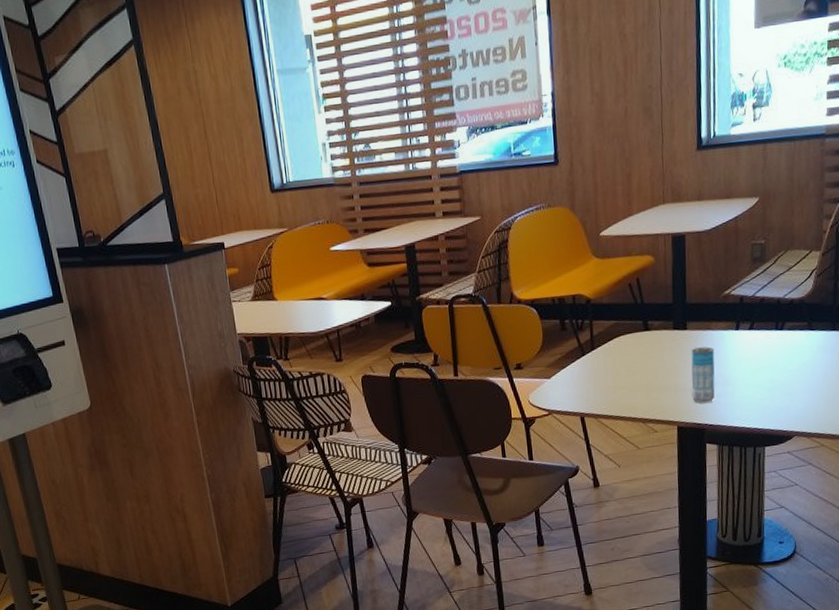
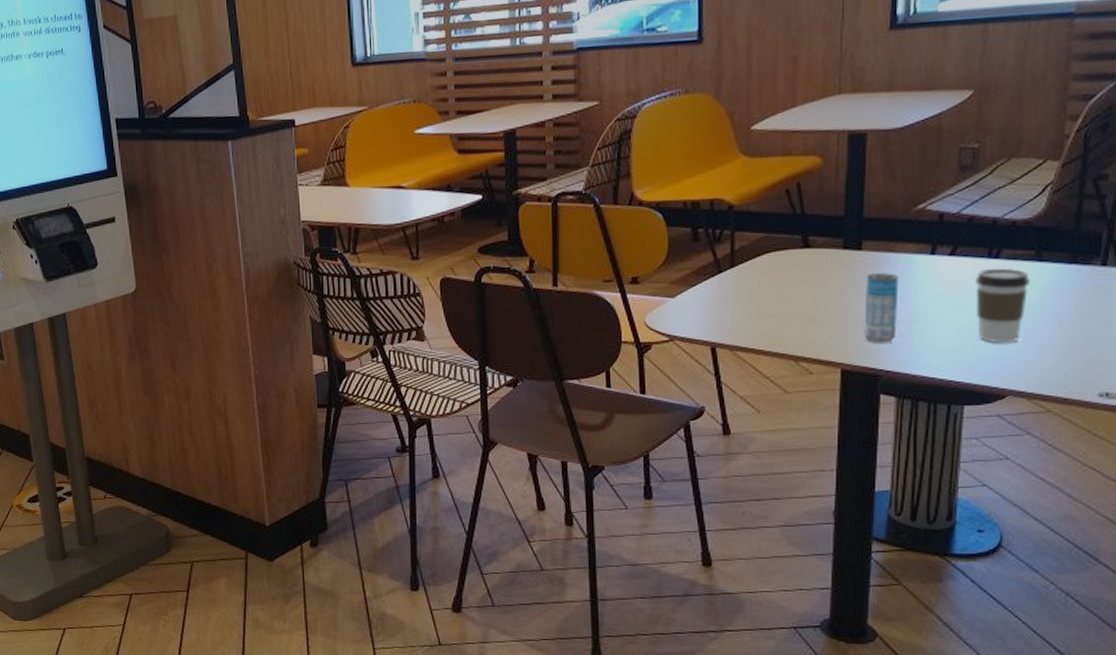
coffee cup: none [768,337,806,396] -> present [976,268,1031,343]

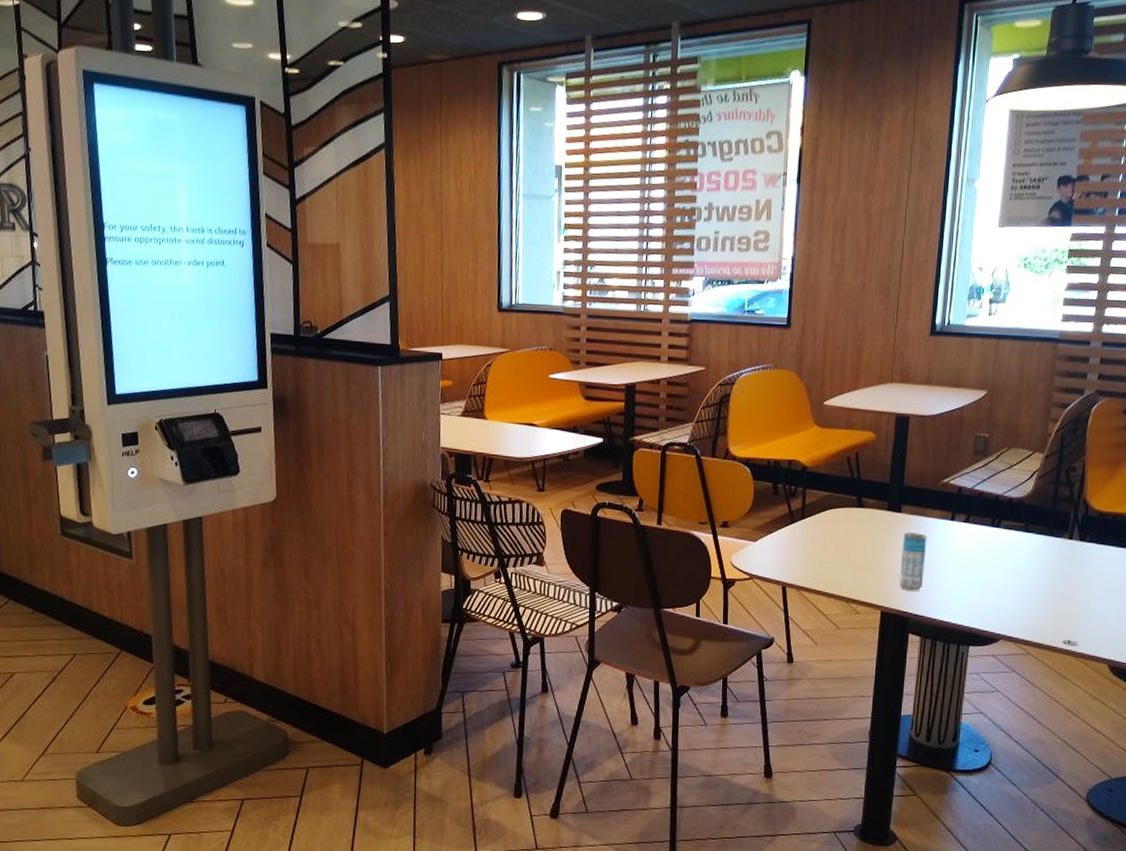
coffee cup: present [976,268,1031,343] -> none [981,535,1021,597]

